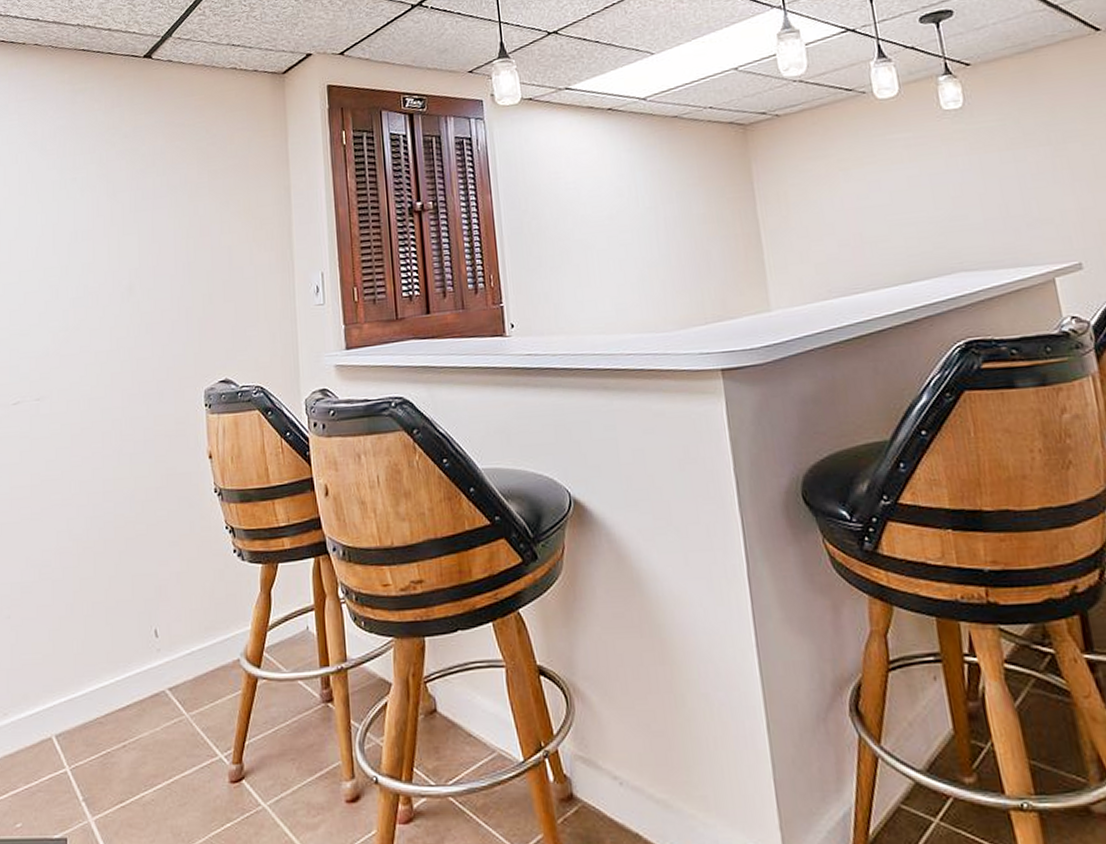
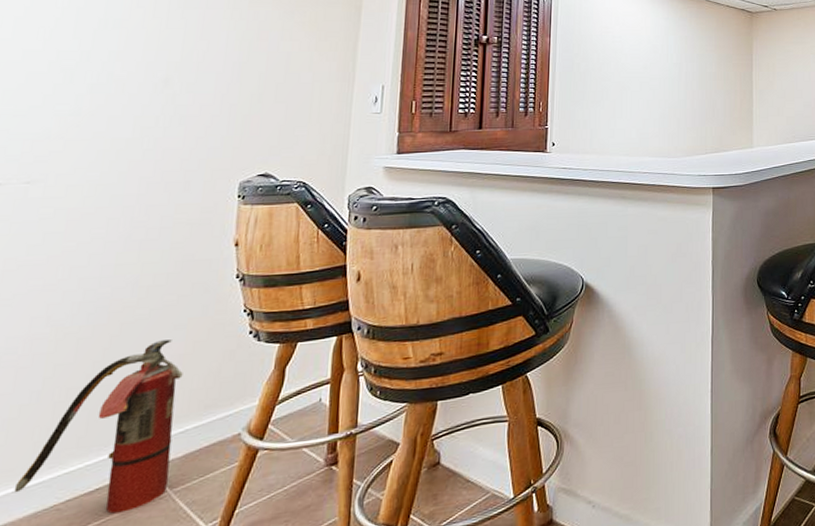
fire extinguisher: none [65,556,185,732] -> present [13,339,183,514]

